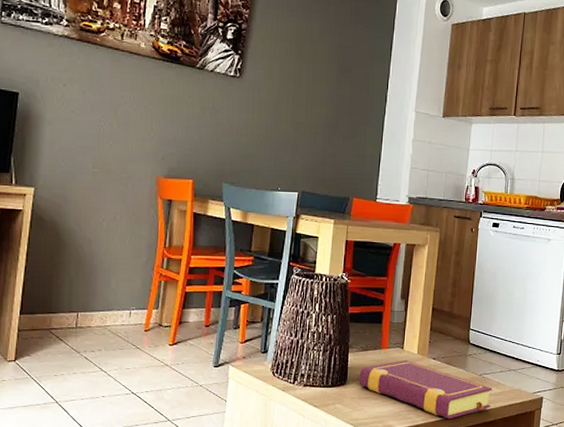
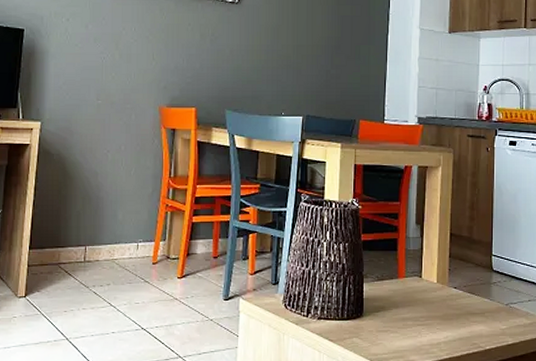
book: present [359,360,492,420] -> none [376,290,521,354]

